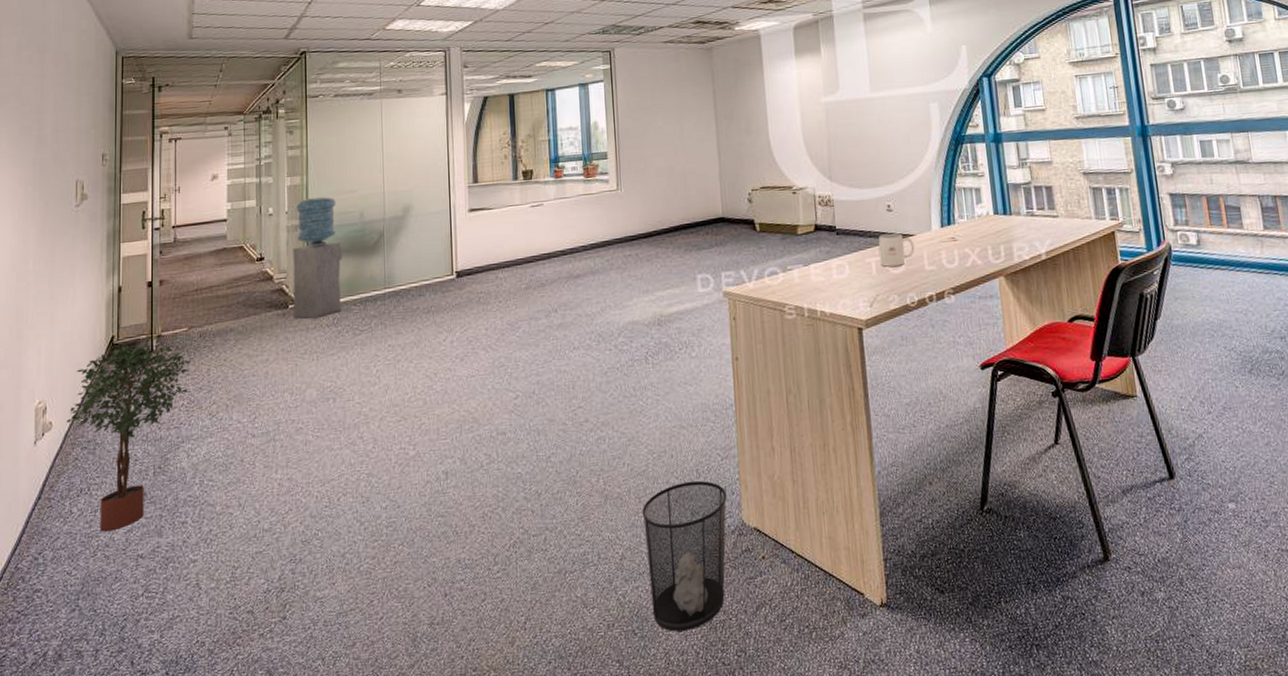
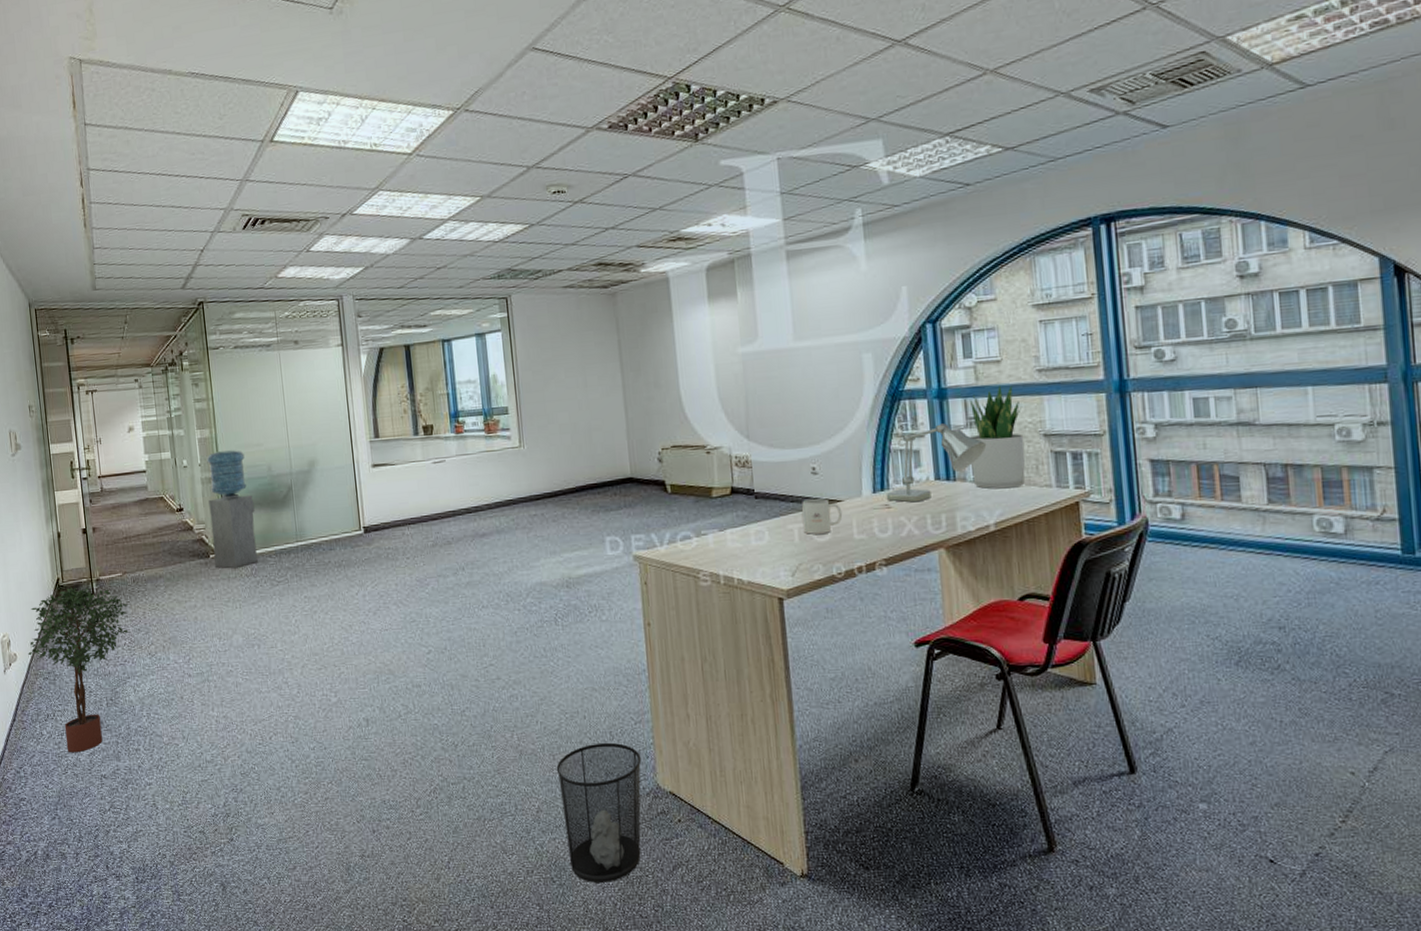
desk lamp: none [952,164,1037,235] -> present [886,423,987,503]
planter: none [1020,131,1069,222] -> present [969,386,1026,489]

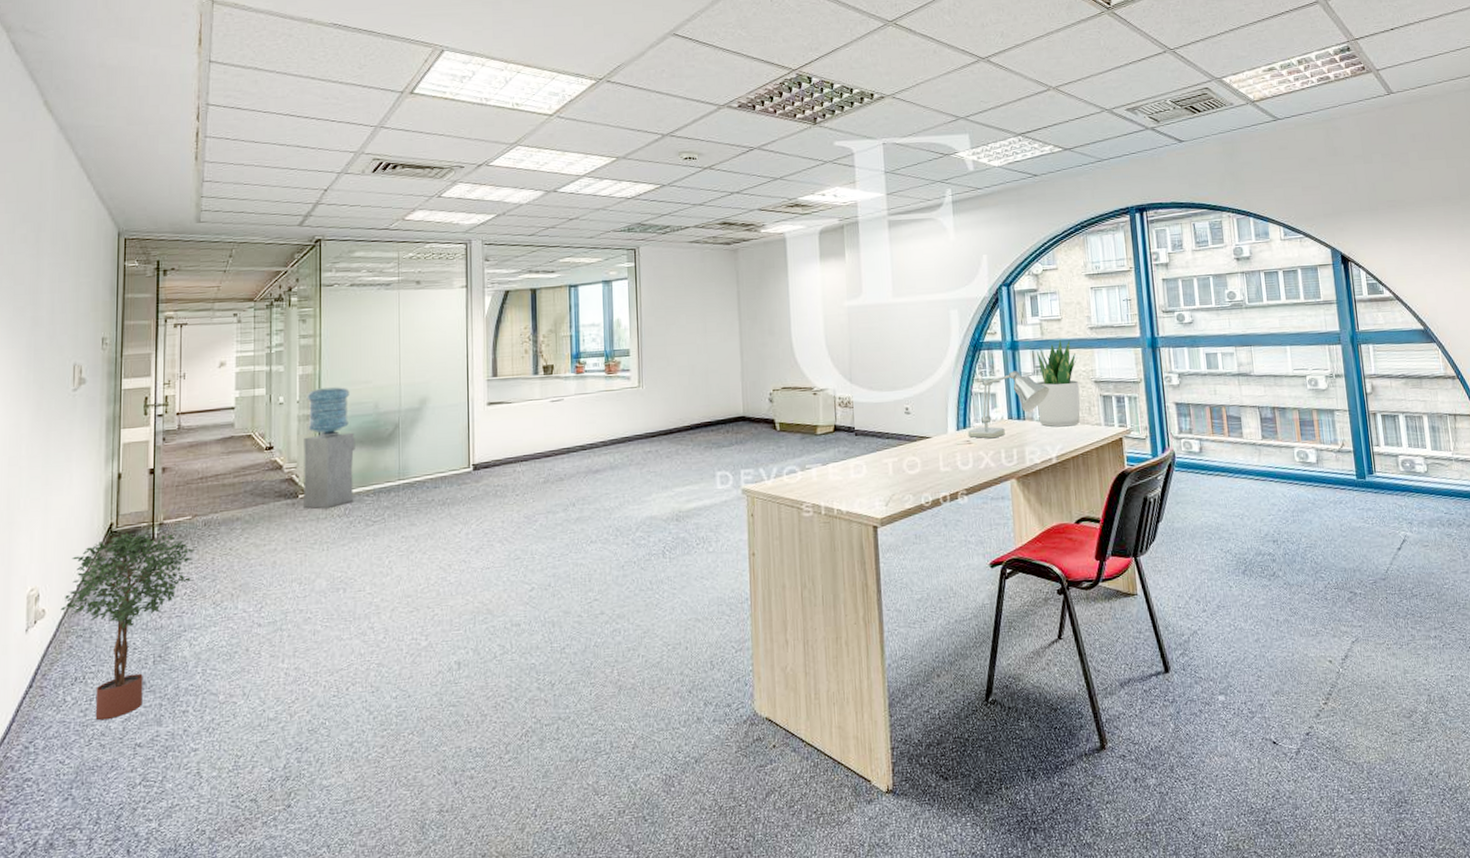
waste bin: present [556,742,642,883] -> none [655,672,740,818]
mug: present [801,498,843,535] -> none [895,435,931,468]

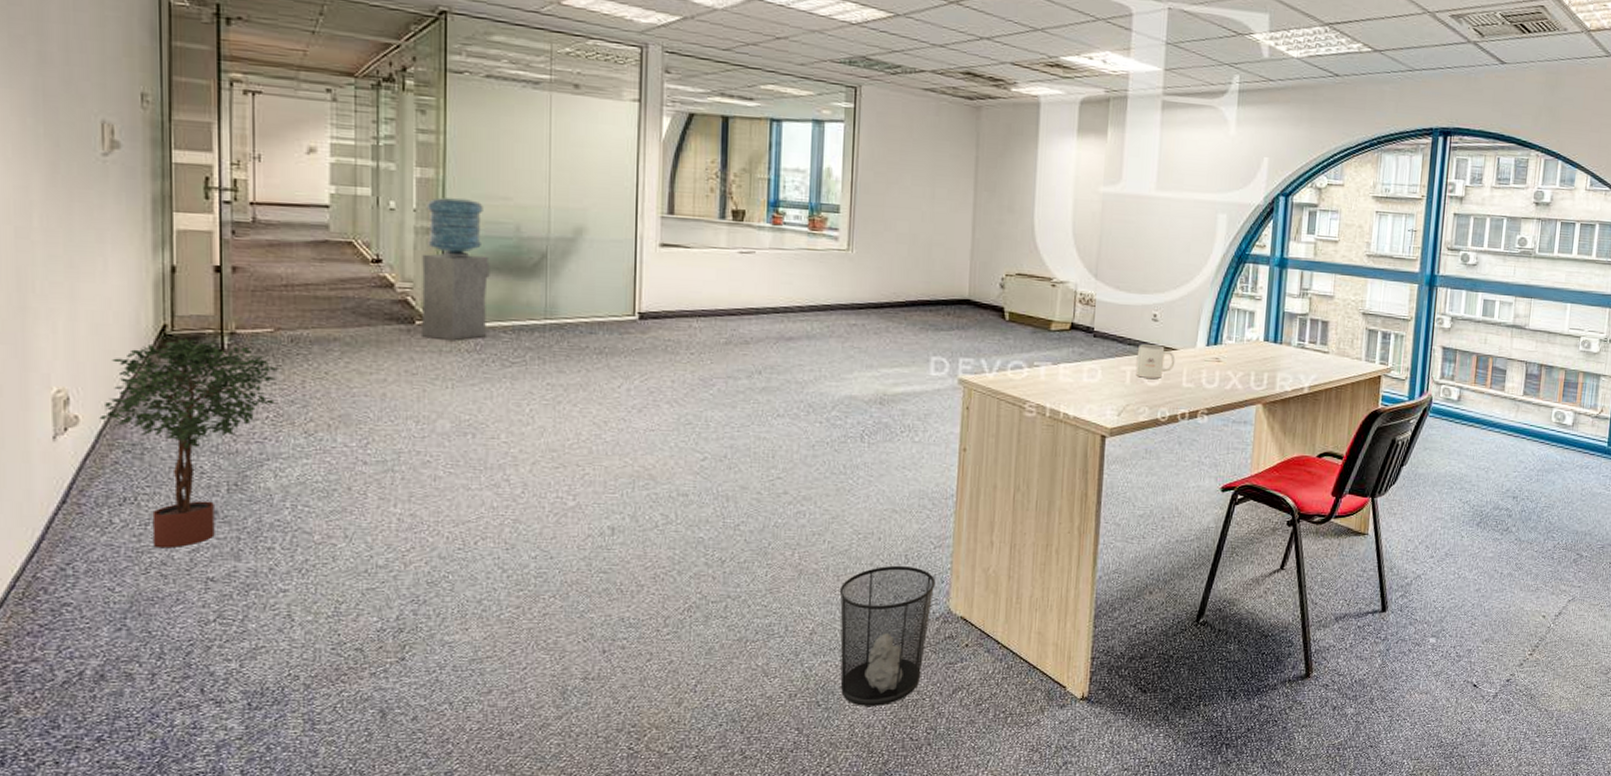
waste bin: none [655,672,740,818] -> present [839,565,936,706]
mug: none [895,435,931,468] -> present [1135,343,1176,380]
desk lamp: present [967,371,1050,439] -> none [1217,290,1314,360]
planter: present [1036,340,1081,427] -> none [1297,264,1350,357]

